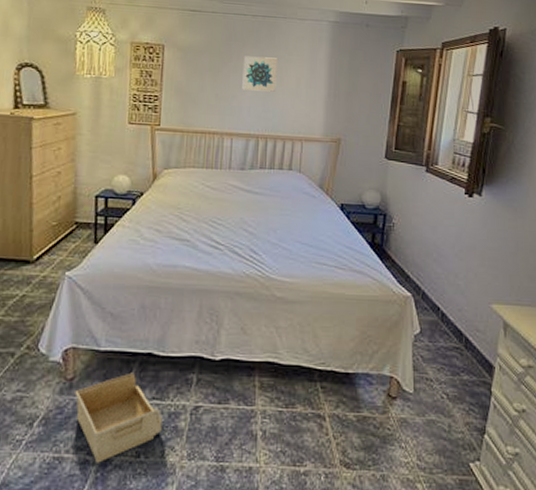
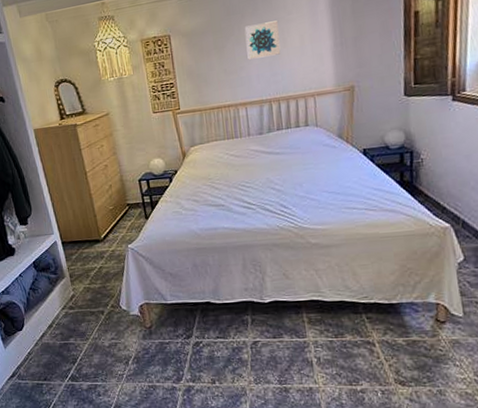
storage bin: present [74,372,163,463] -> none [154,318,229,389]

